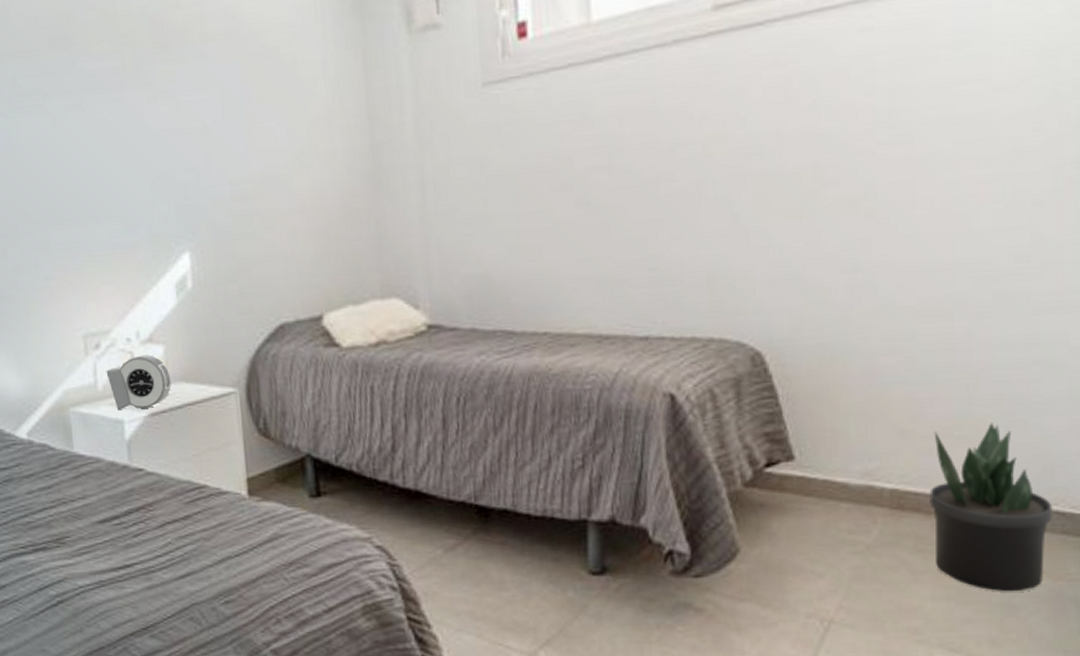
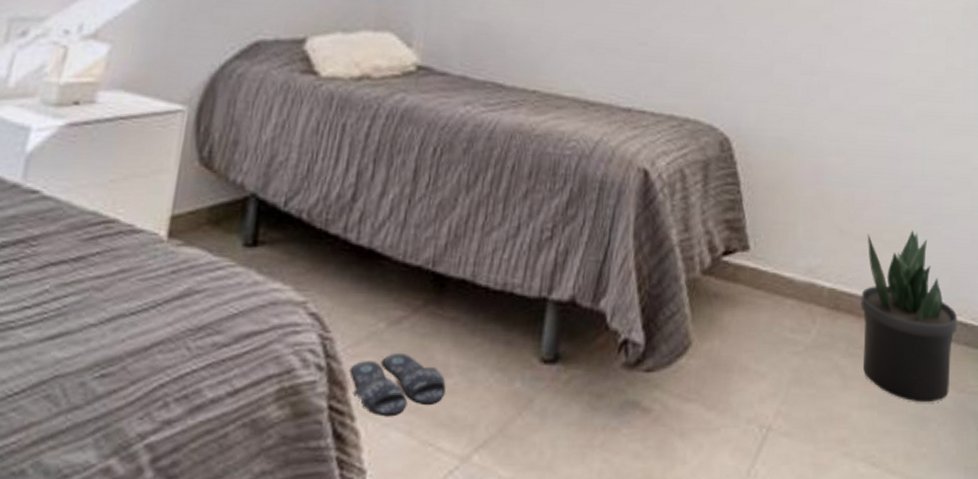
alarm clock: present [106,355,172,411] -> none [25,52,109,116]
slippers: none [420,573,505,623] -> present [351,352,446,415]

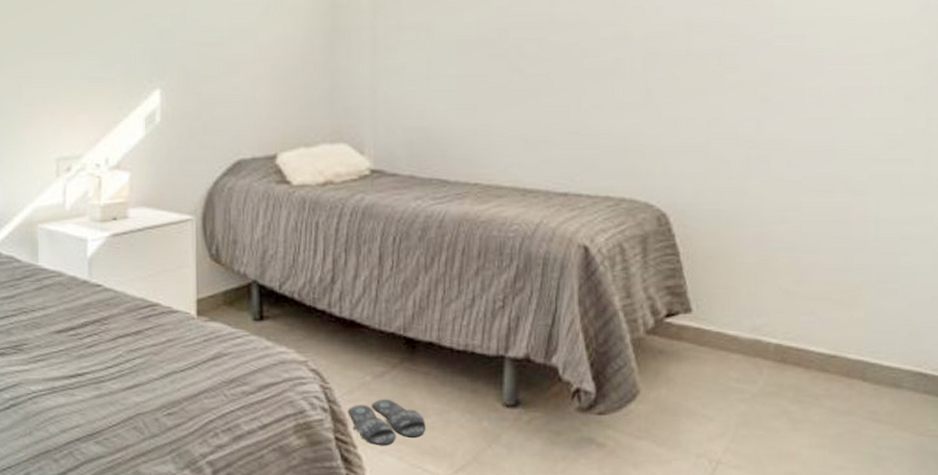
planter: present [861,230,958,403] -> none [809,289,917,444]

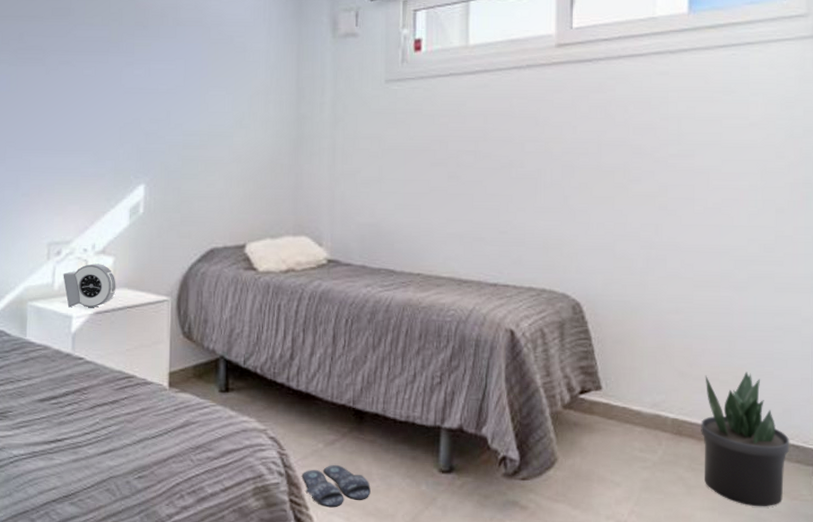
alarm clock: none [74,180,135,230] -> present [63,263,117,308]
planter: none [809,289,917,444] -> present [701,372,790,507]

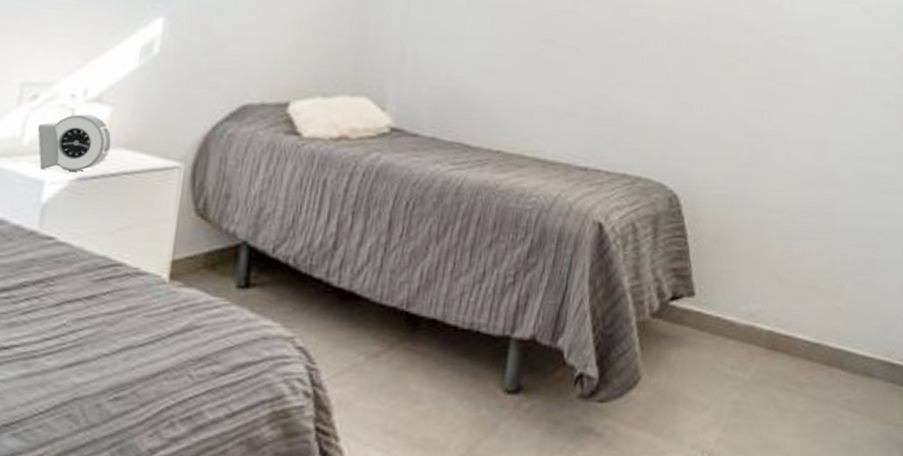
slippers: present [302,464,371,507] -> none [335,382,420,437]
planter: present [701,372,790,507] -> none [796,280,886,433]

